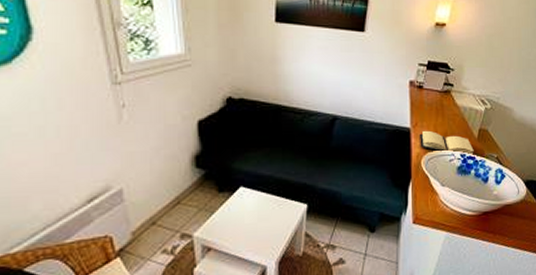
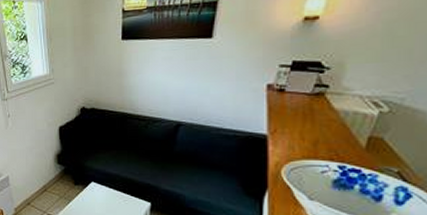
book: present [420,130,474,155] -> none [280,137,359,168]

